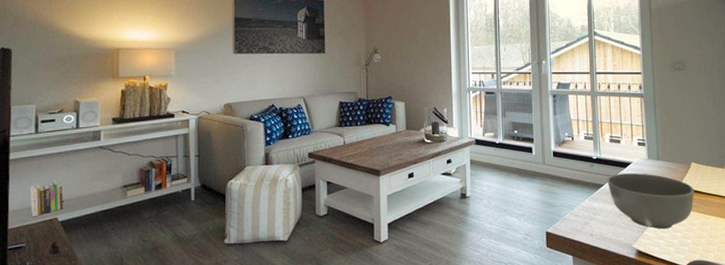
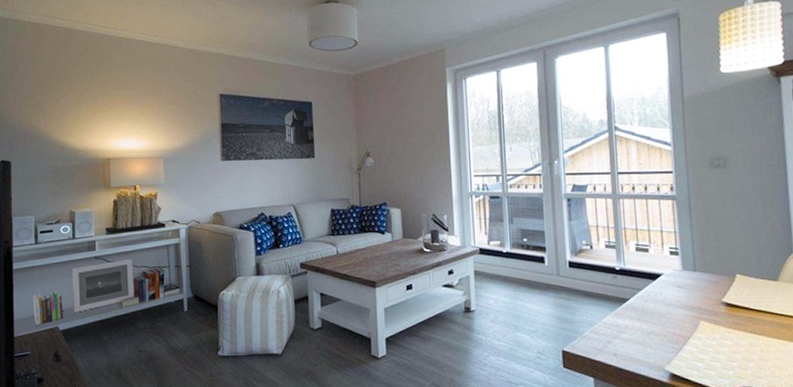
picture frame: none [73,148,140,203] -> present [71,258,135,313]
bowl: present [607,173,694,229] -> none [633,286,741,350]

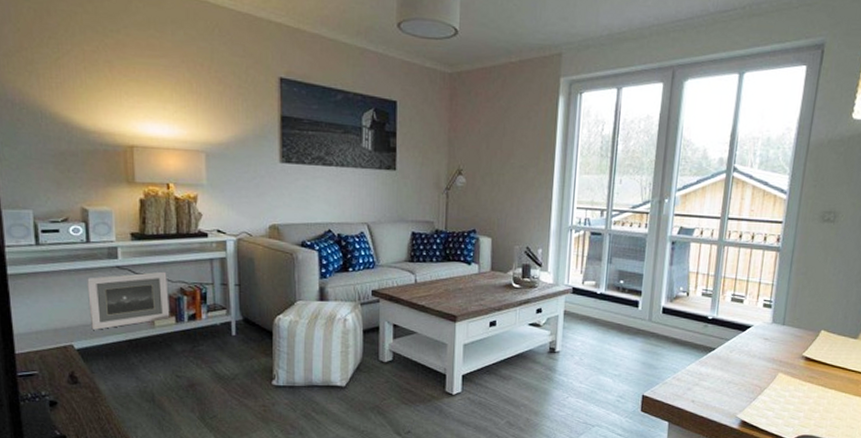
books: present [32,289,63,326] -> none [36,301,79,343]

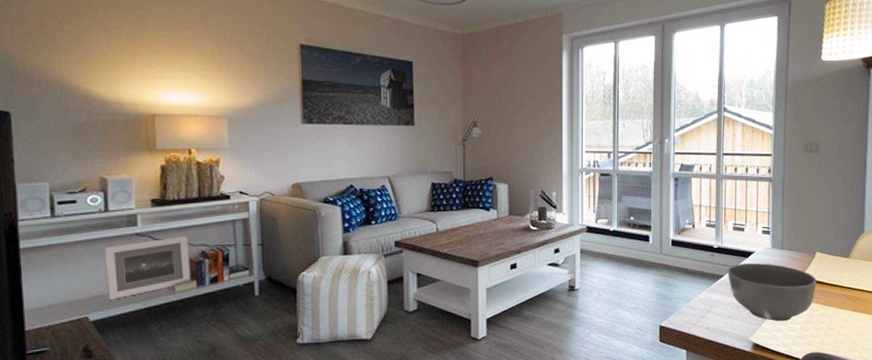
bowl: none [720,337,818,400] -> present [727,263,817,321]

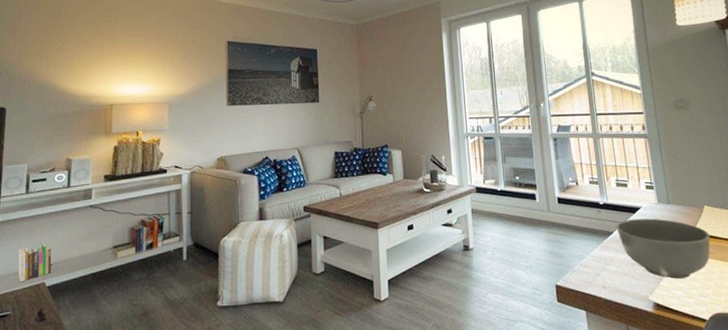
books: none [49,273,95,317] -> present [17,242,52,283]
picture frame: present [104,236,191,300] -> none [63,206,131,266]

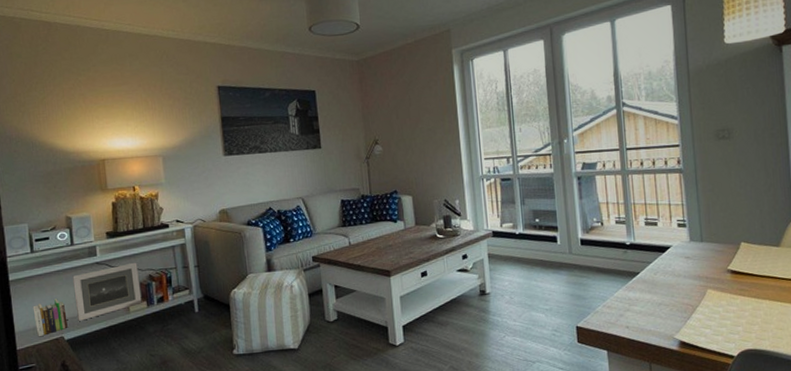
picture frame: none [63,206,131,266] -> present [72,262,142,321]
bowl: present [616,218,711,279] -> none [643,257,745,317]

